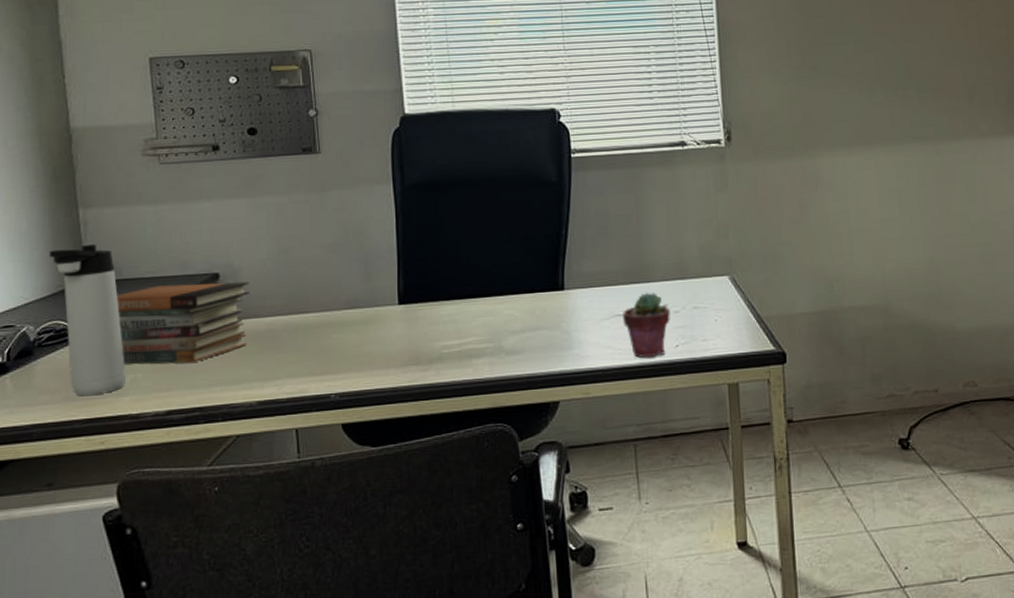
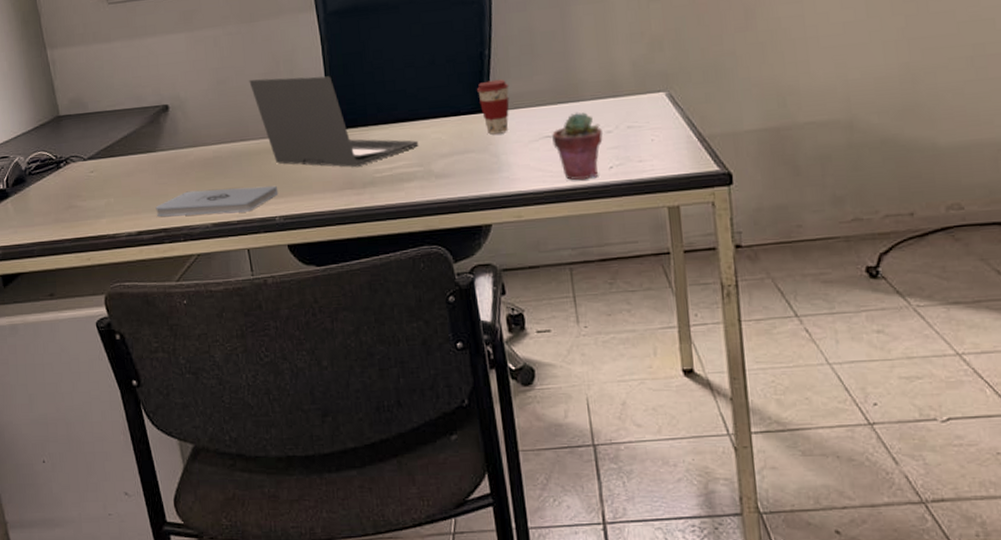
thermos bottle: present [48,244,126,397] -> none [27,82,101,219]
book stack: present [116,281,249,365] -> none [85,112,198,190]
notepad: none [191,360,336,395] -> present [155,185,279,217]
laptop: none [314,249,491,343] -> present [249,76,419,168]
coffee cup: none [551,259,584,312] -> present [476,79,510,135]

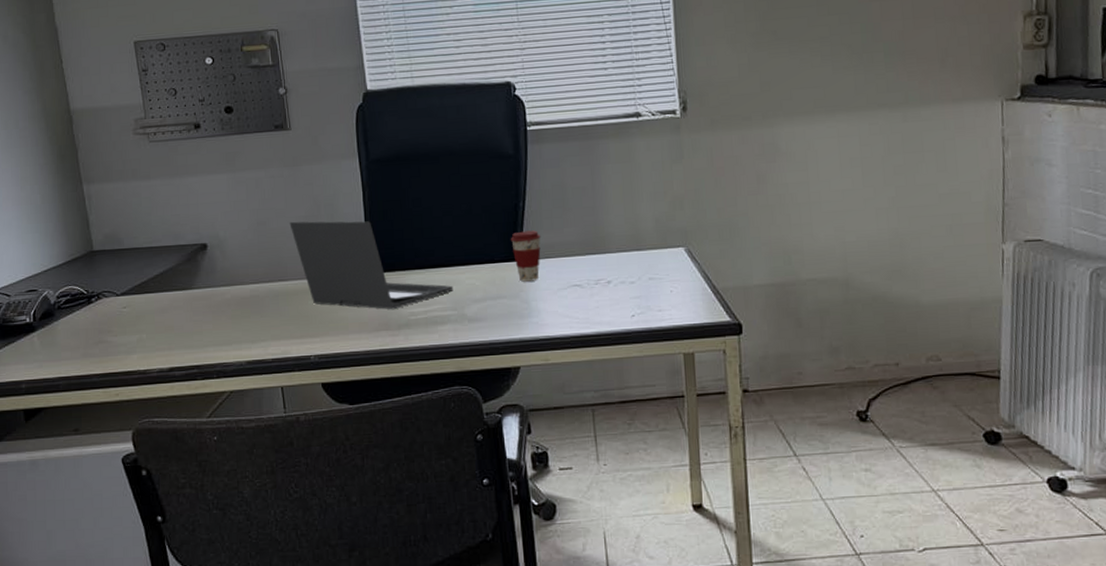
notepad: present [155,185,279,217] -> none [189,325,315,354]
potted succulent: present [552,112,604,181] -> none [580,263,627,327]

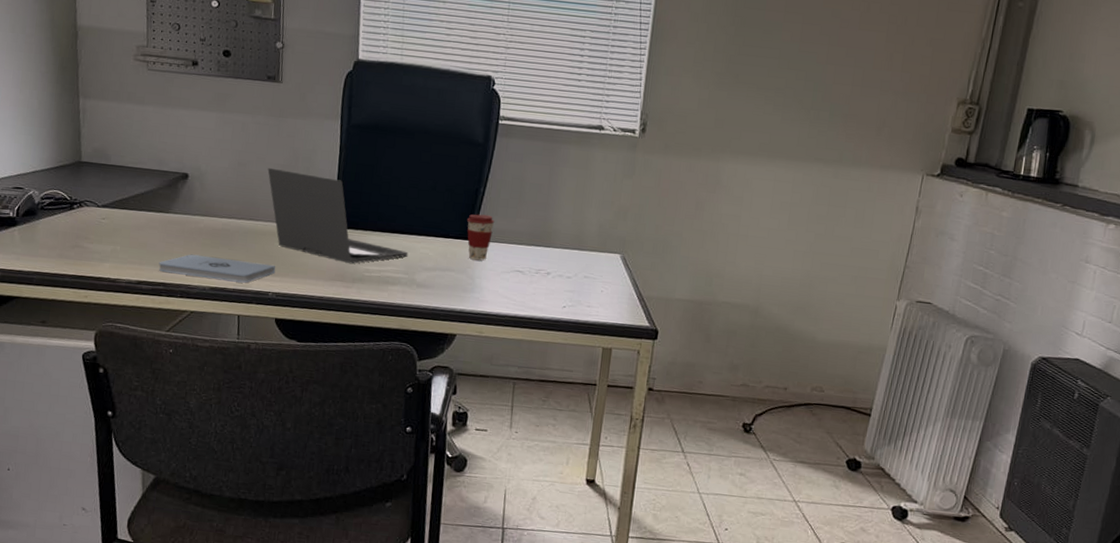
notepad: none [189,325,315,354] -> present [158,254,276,283]

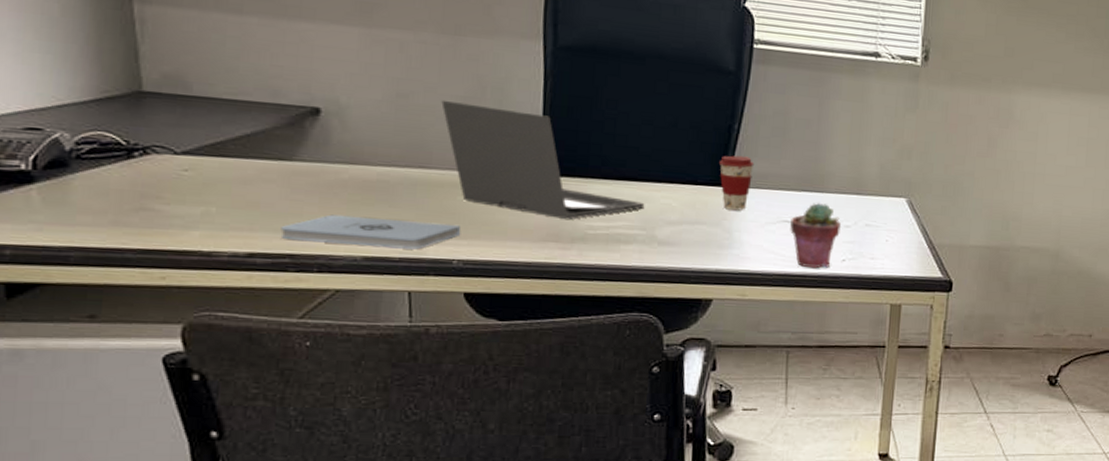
potted succulent: none [521,255,564,313] -> present [790,202,842,269]

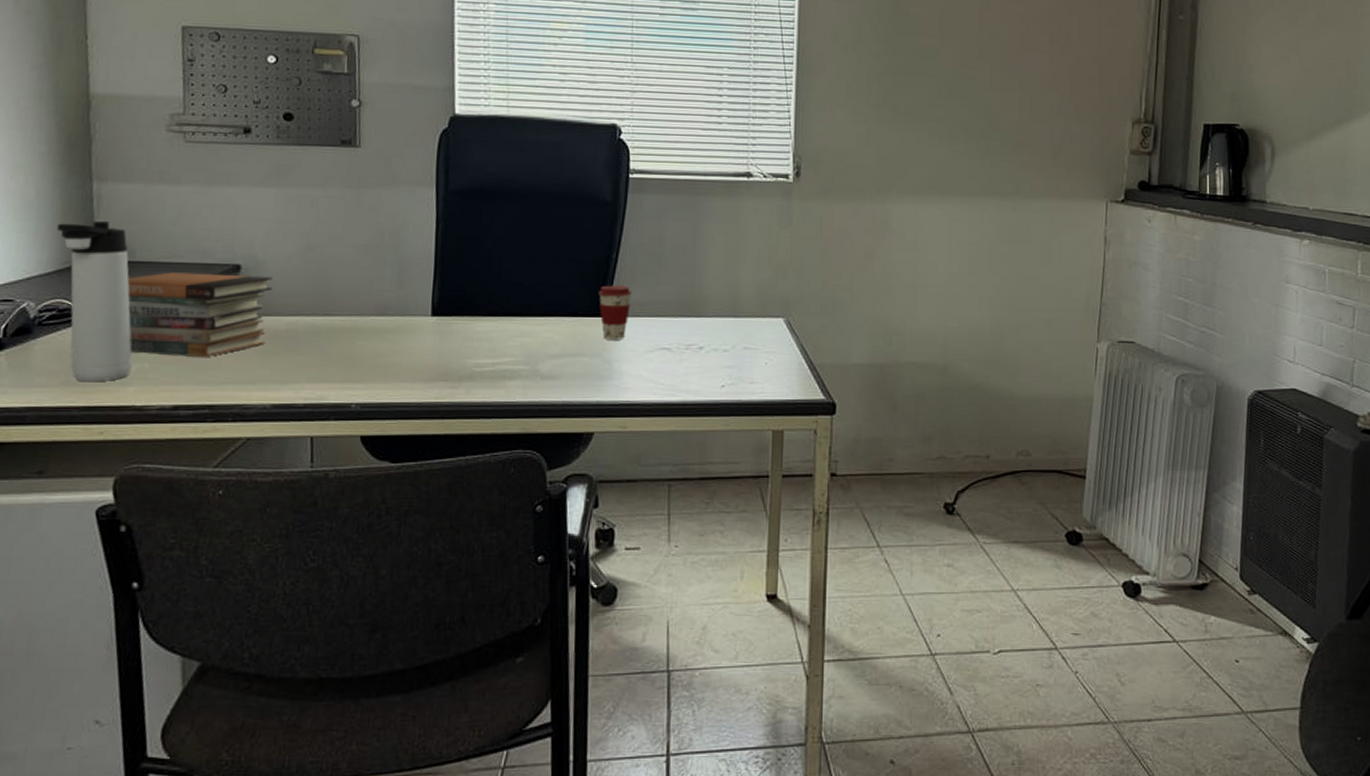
thermos bottle: none [90,46,196,224] -> present [56,221,132,382]
book stack: none [183,108,359,205] -> present [127,271,273,358]
notepad: present [280,214,461,250] -> none [201,365,360,395]
laptop: present [441,100,645,221] -> none [345,249,528,359]
potted succulent: present [790,202,842,269] -> none [668,327,720,396]

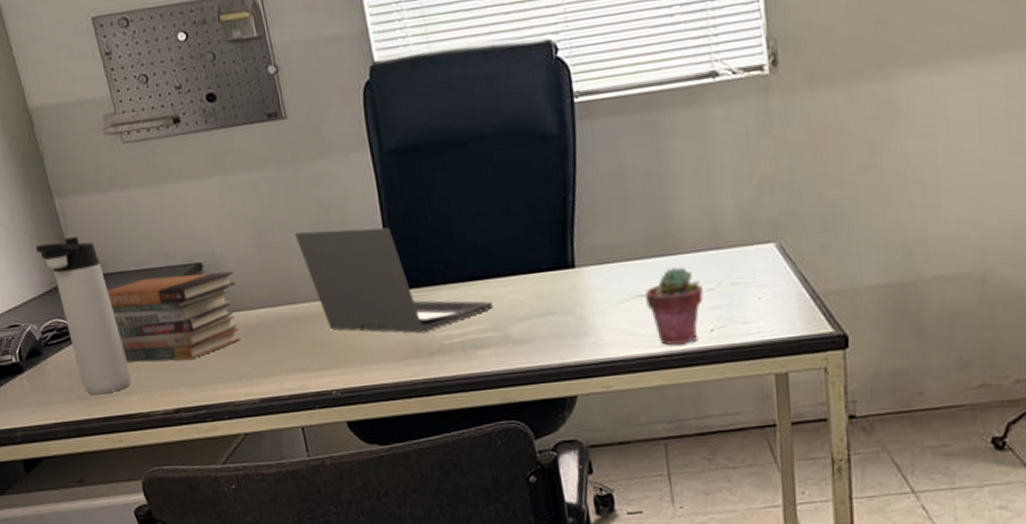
laptop: none [345,249,528,359] -> present [294,227,494,334]
coffee cup: present [597,285,633,340] -> none [558,229,597,294]
potted succulent: none [668,327,720,396] -> present [645,266,704,345]

